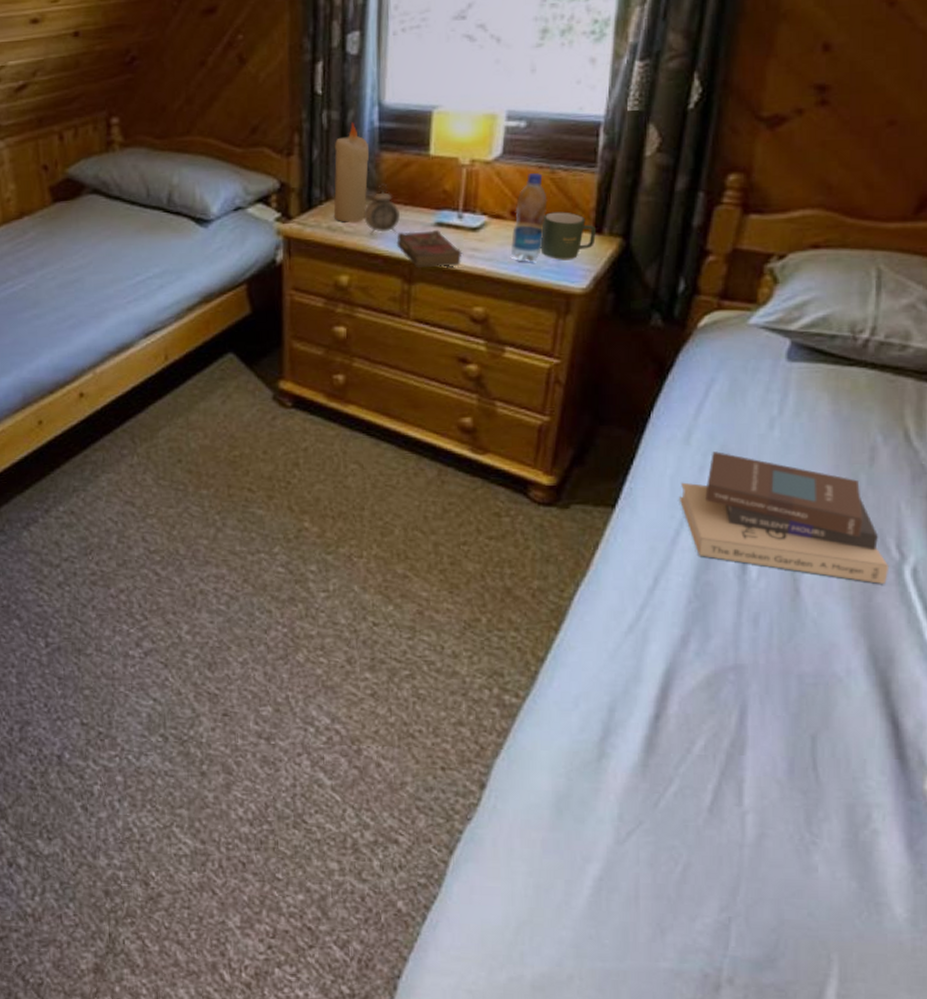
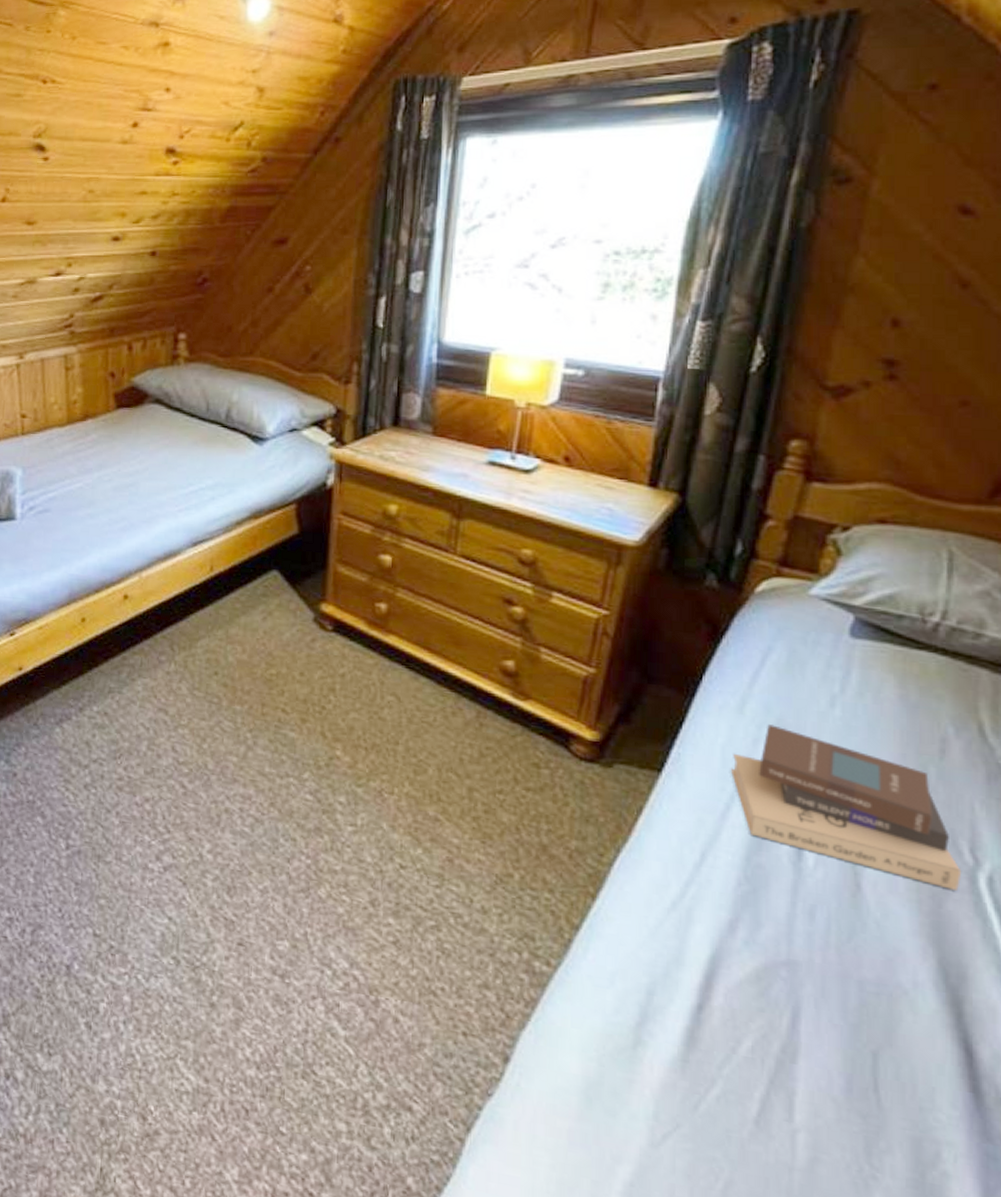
candle: present [333,122,370,223] -> none [386,357,426,454]
alarm clock: present [364,183,400,236] -> none [416,418,452,469]
book: present [396,230,462,269] -> none [447,467,514,507]
bottle: present [510,173,548,263] -> none [562,421,603,511]
mug: present [540,212,597,261] -> none [593,461,652,511]

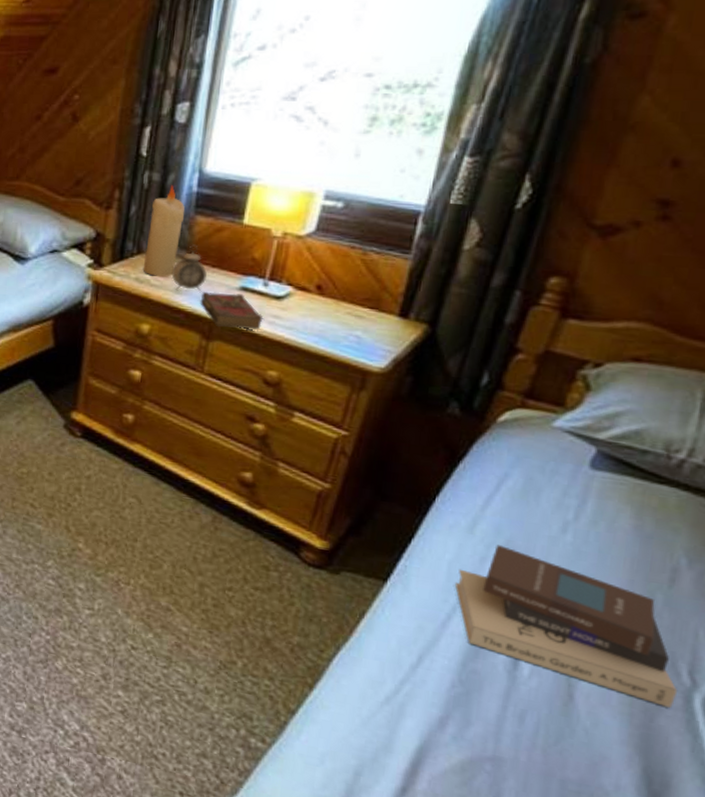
candle: none [386,357,426,454] -> present [142,185,185,277]
alarm clock: none [416,418,452,469] -> present [171,244,207,293]
book: none [447,467,514,507] -> present [200,291,264,331]

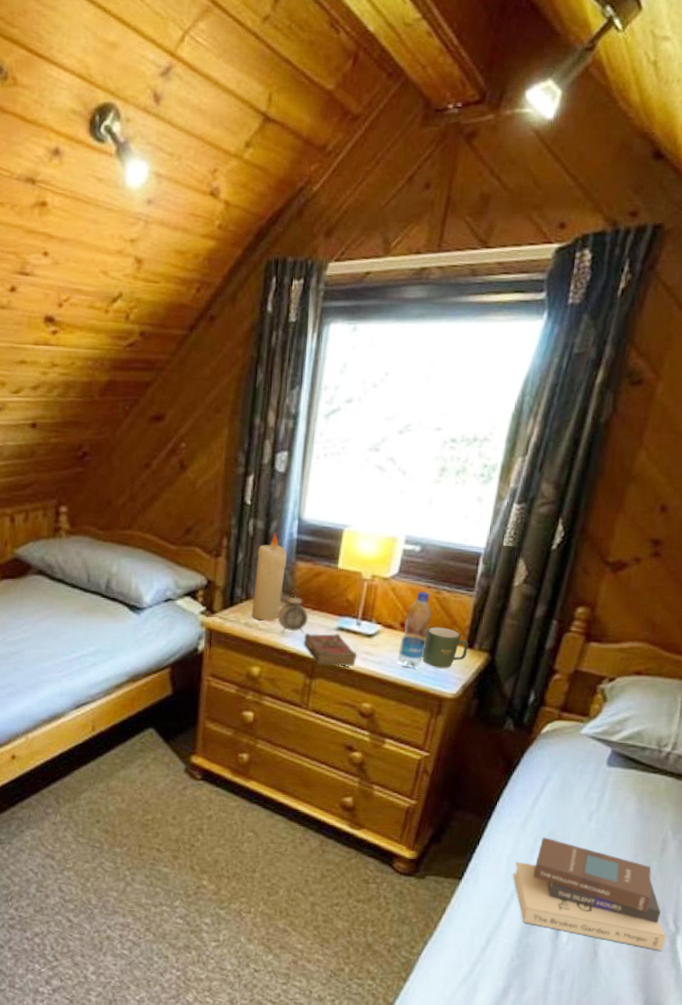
bottle: none [312,252,356,337] -> present [397,592,432,669]
mug: none [342,291,403,339] -> present [422,627,469,669]

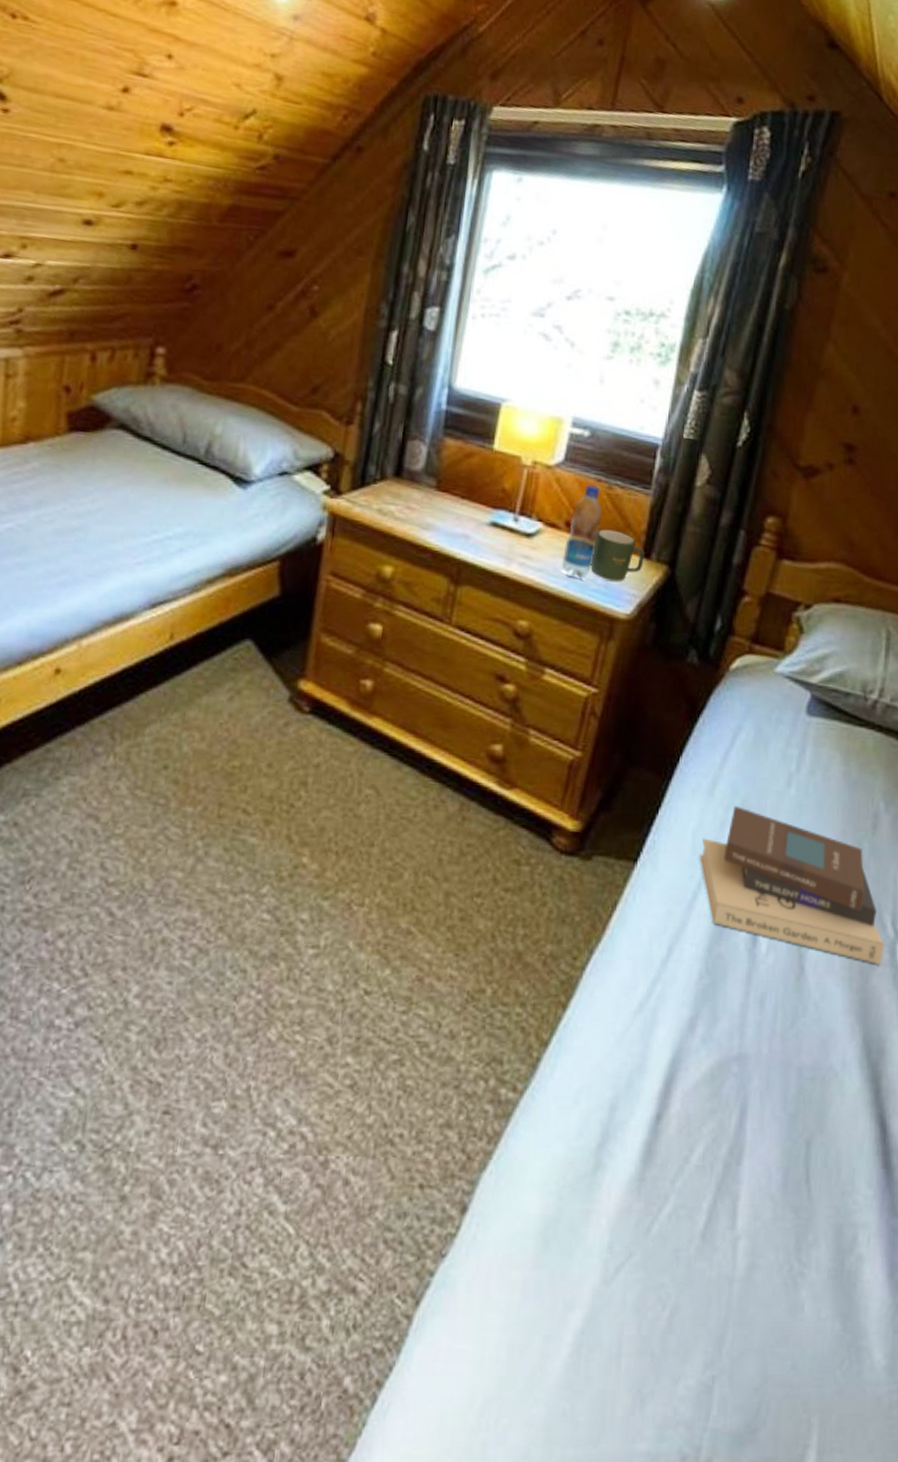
candle: present [251,532,287,621] -> none [386,400,434,509]
alarm clock: present [277,589,308,635] -> none [417,471,456,529]
book: present [303,633,358,667] -> none [448,526,514,573]

